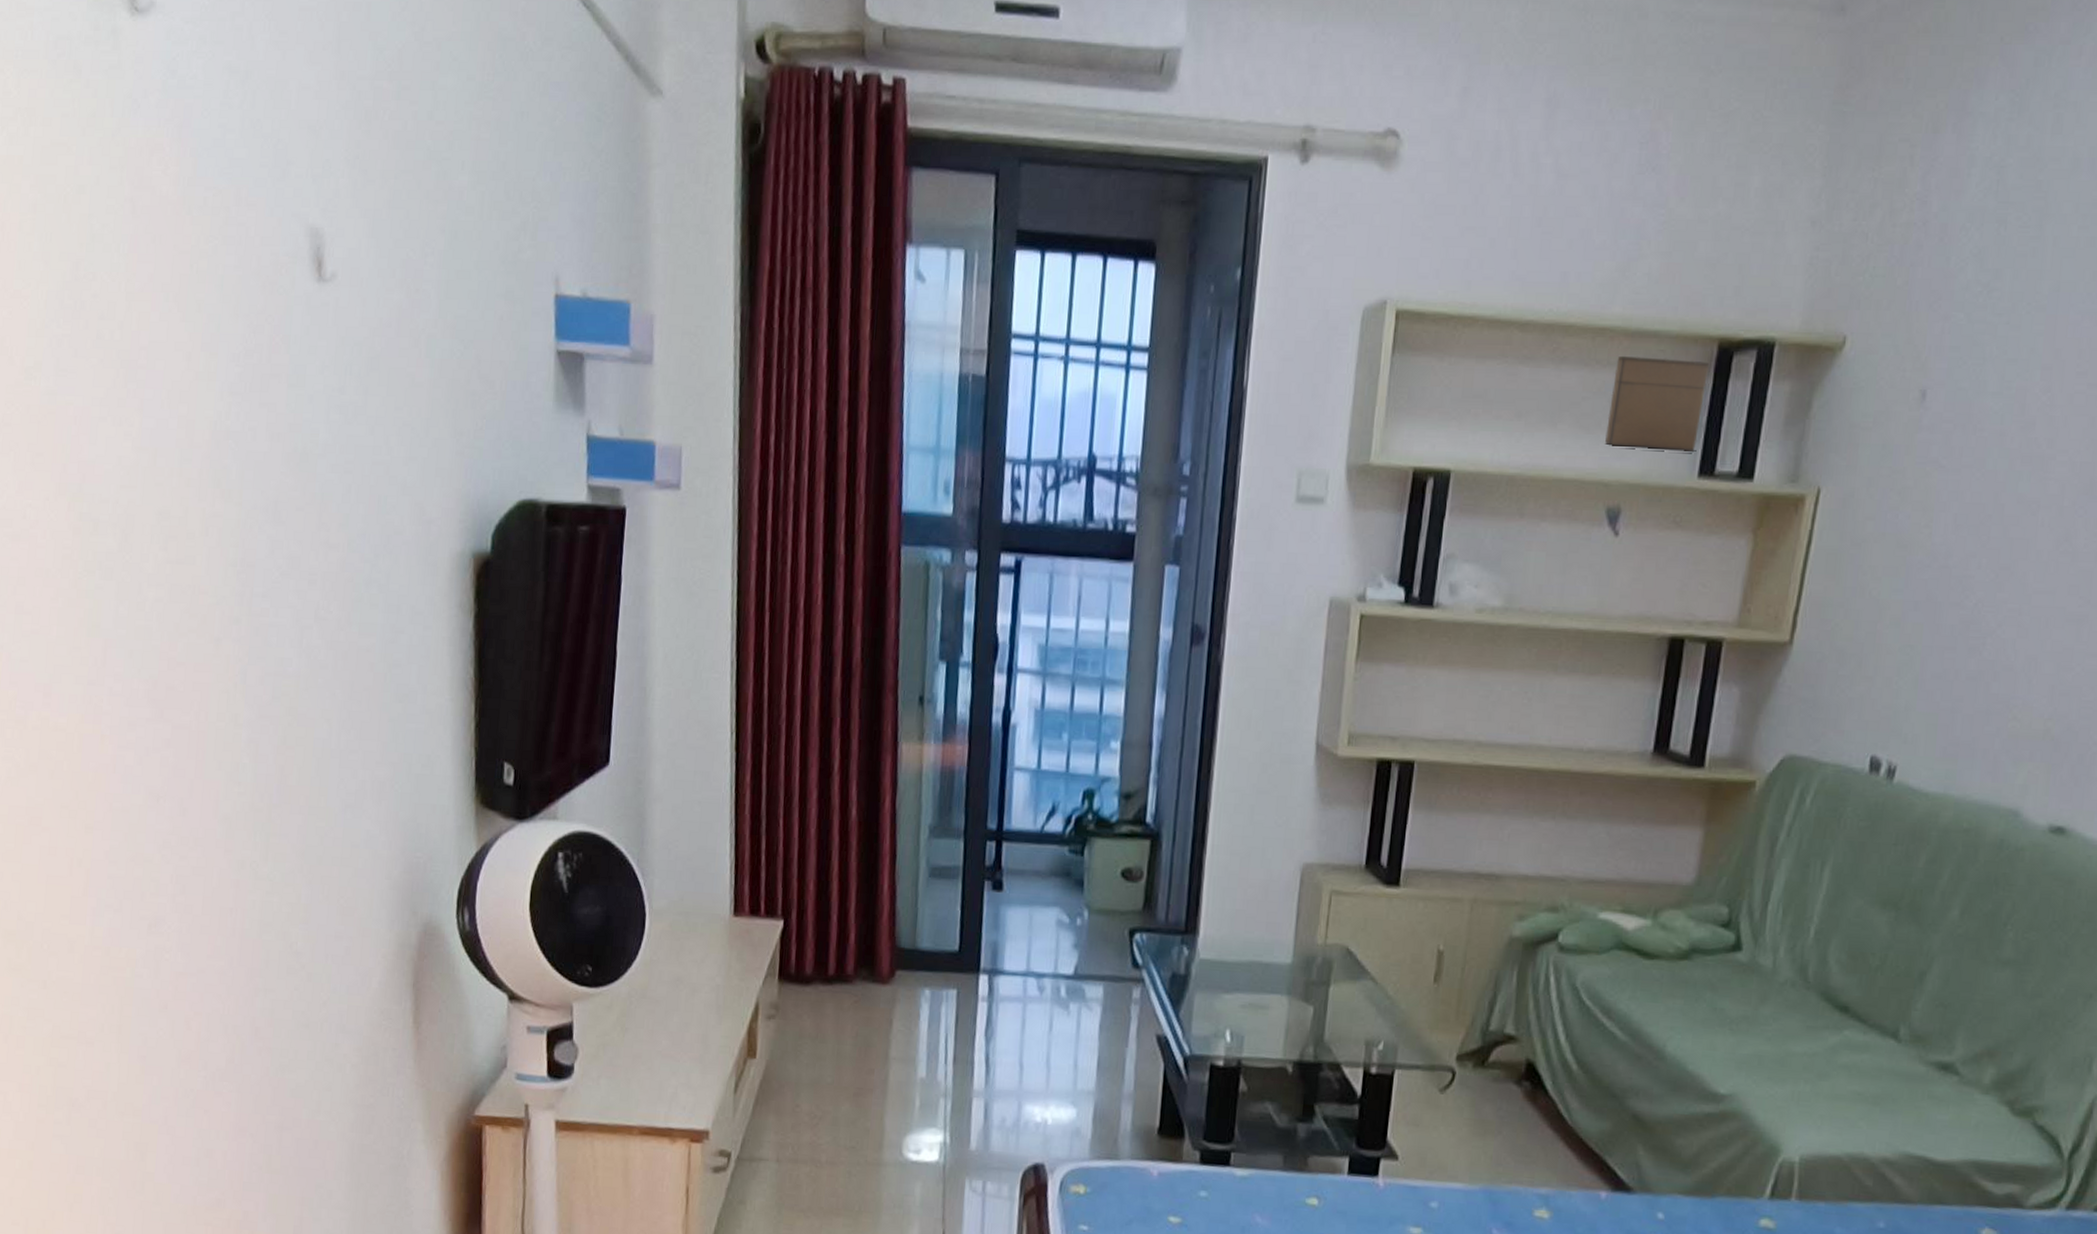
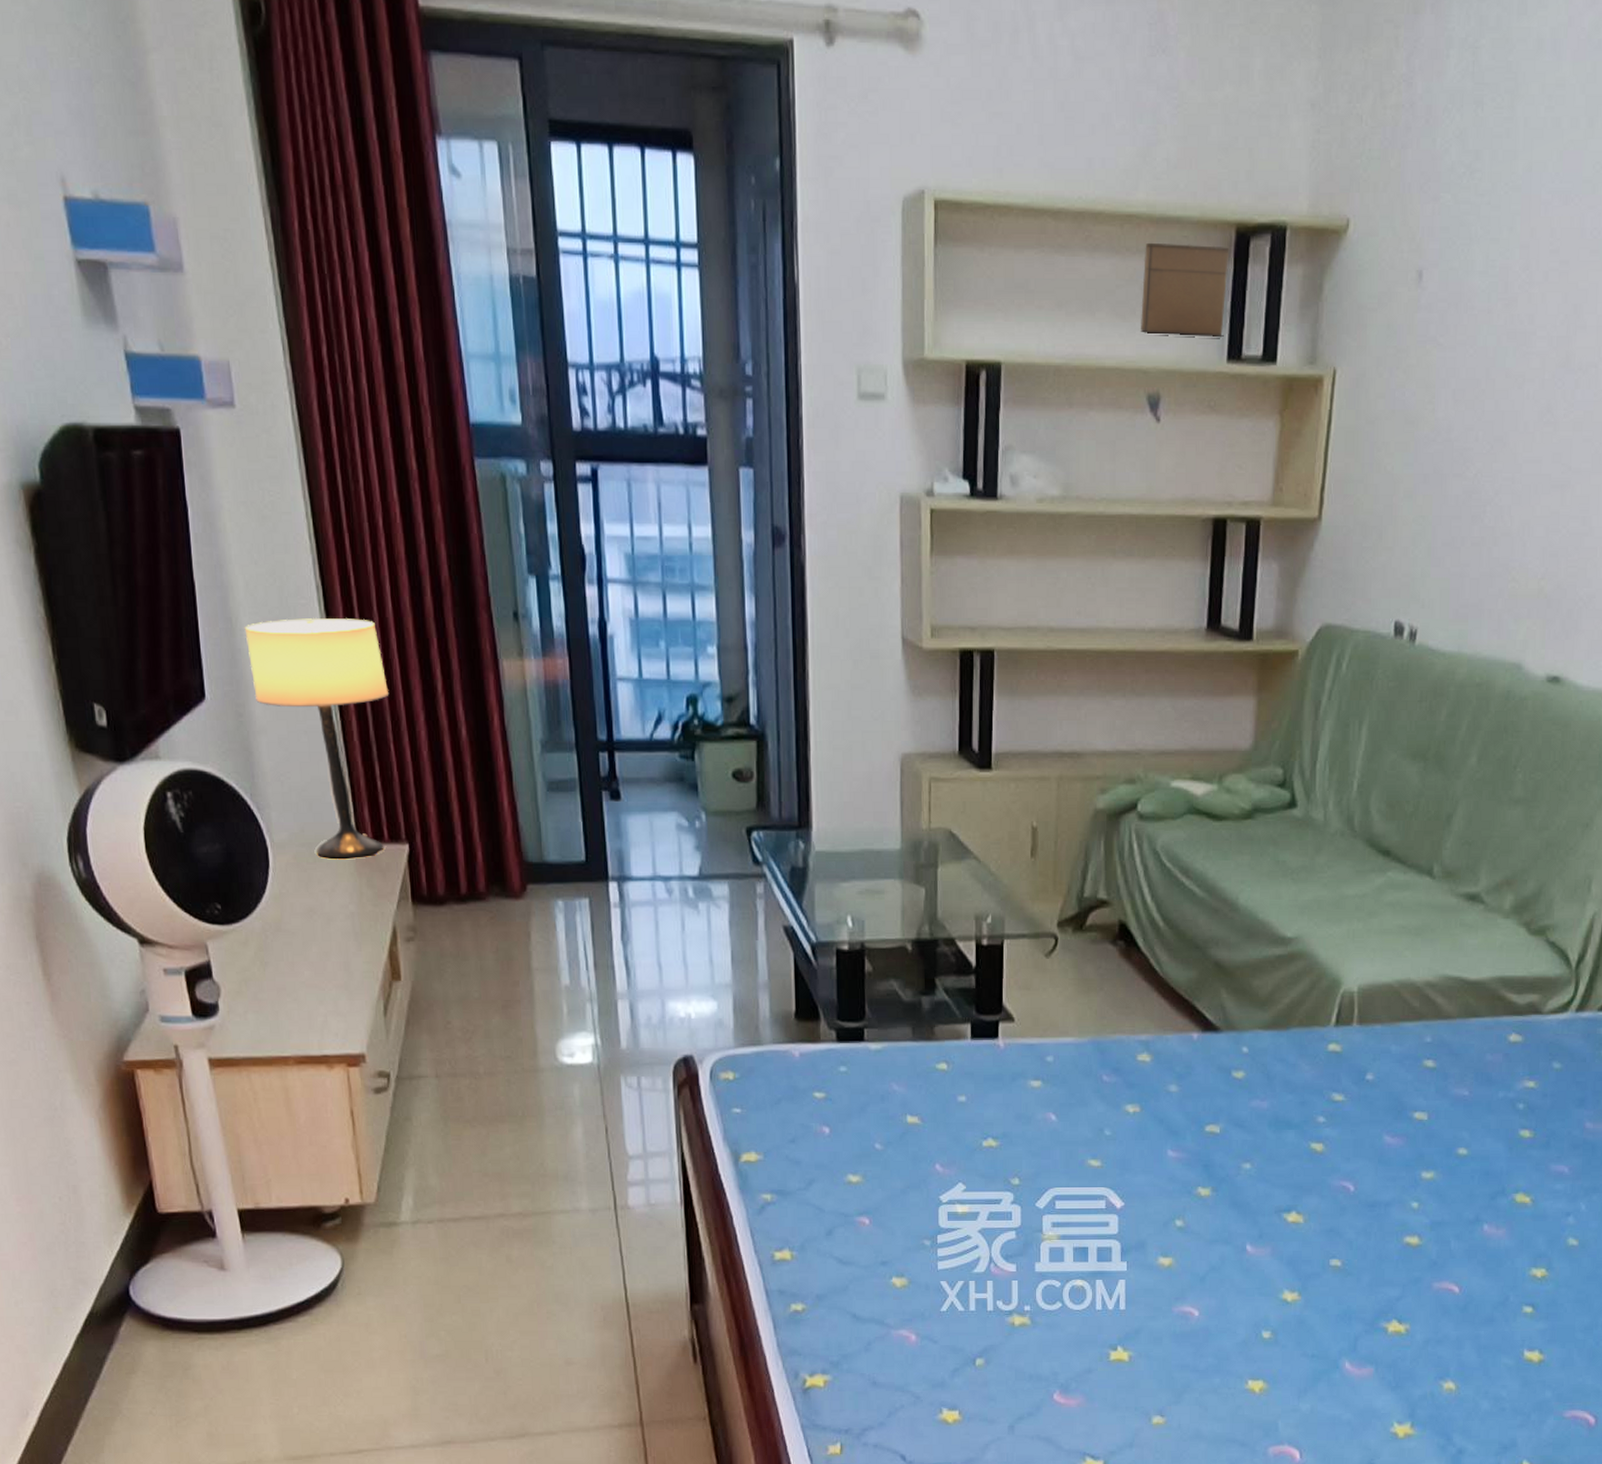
table lamp: none [656,691,786,930] -> present [244,618,389,858]

